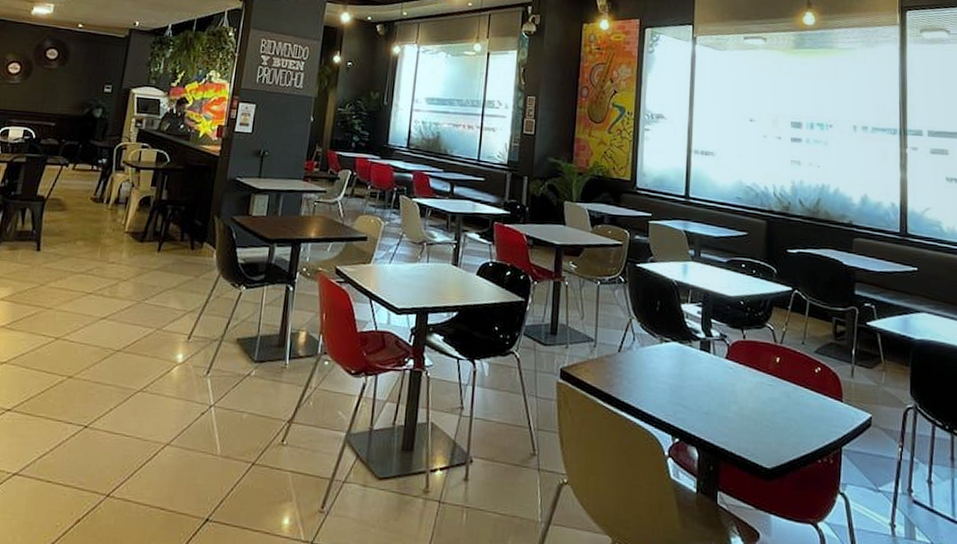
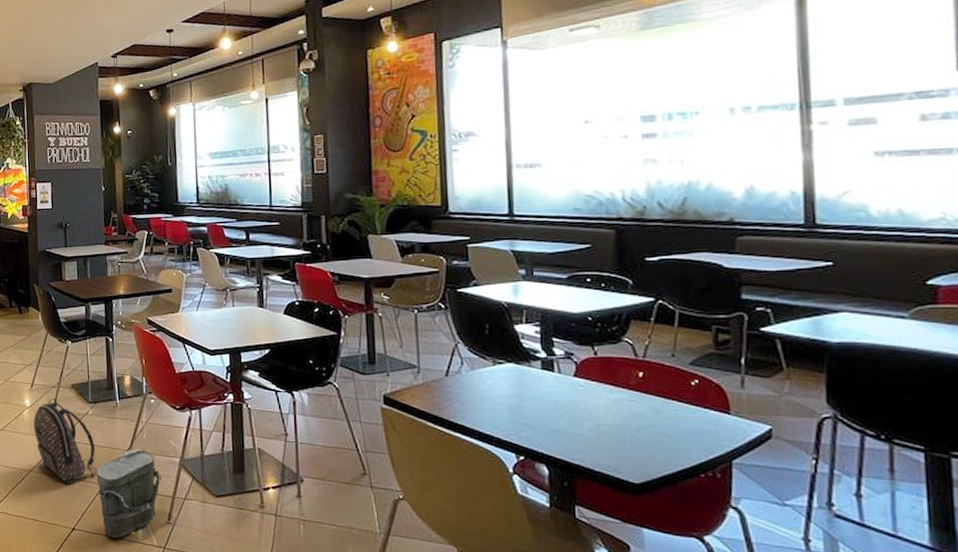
backpack: none [181,354,252,462] -> present [33,398,95,484]
bag: none [244,418,322,532] -> present [96,448,161,539]

